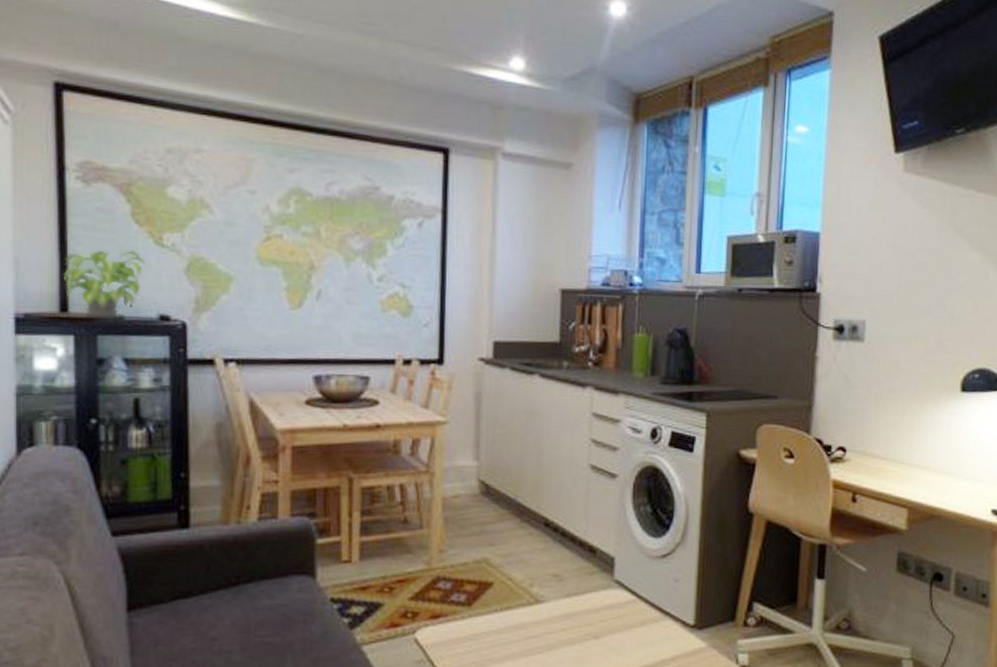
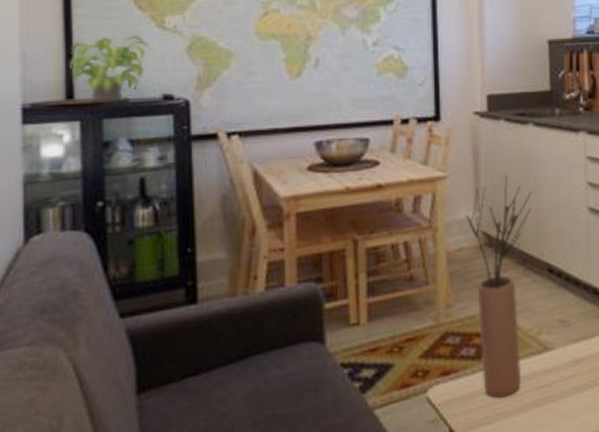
vase: none [463,424,534,645] -> present [465,174,533,398]

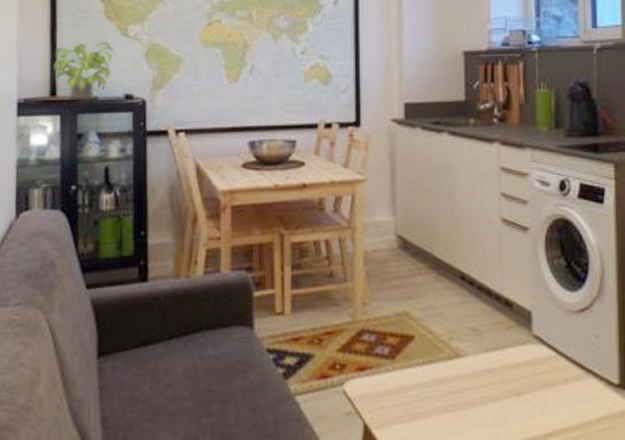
vase: present [465,174,533,398] -> none [382,180,446,399]

